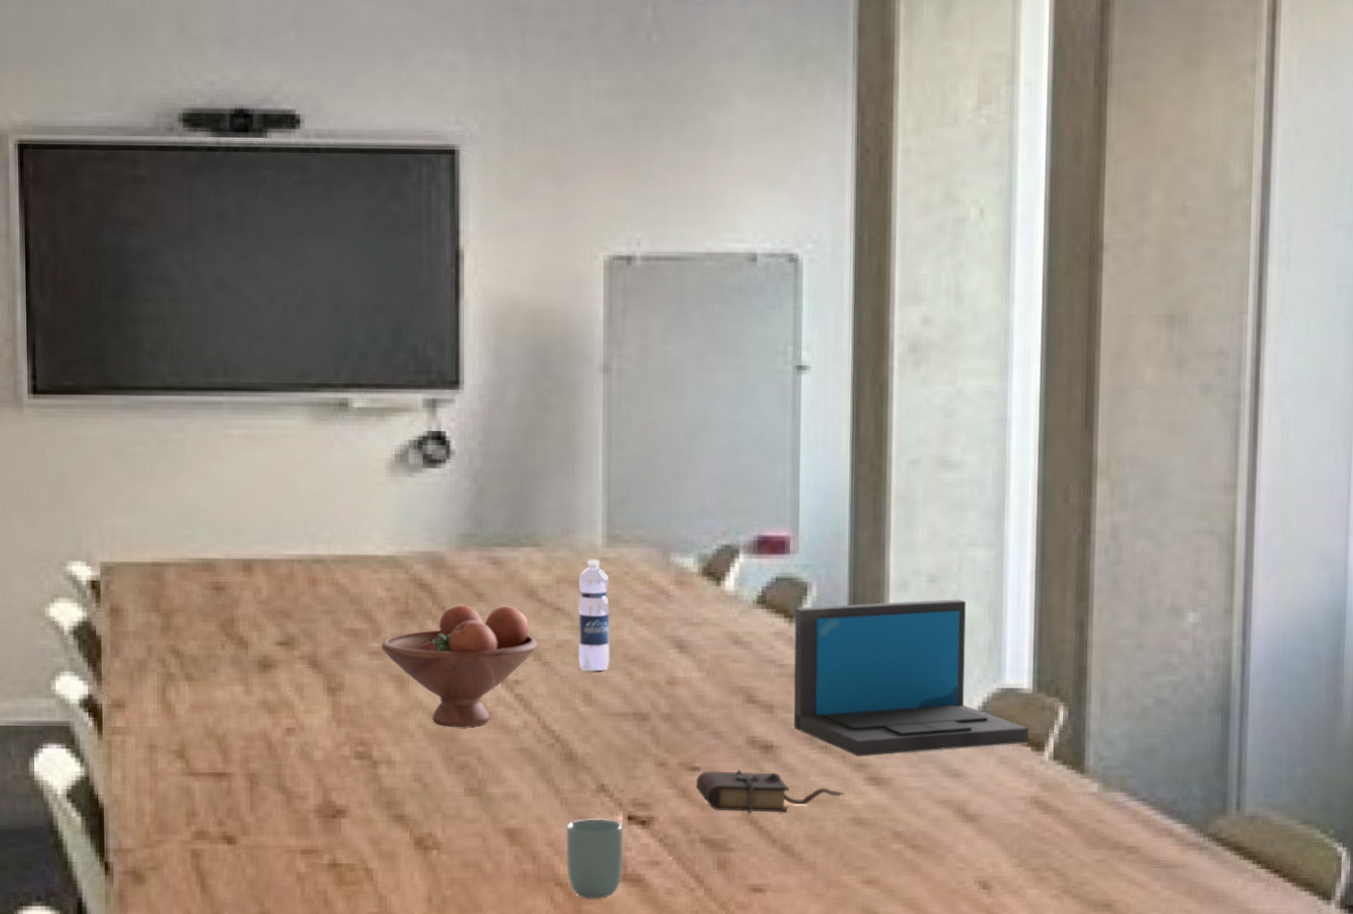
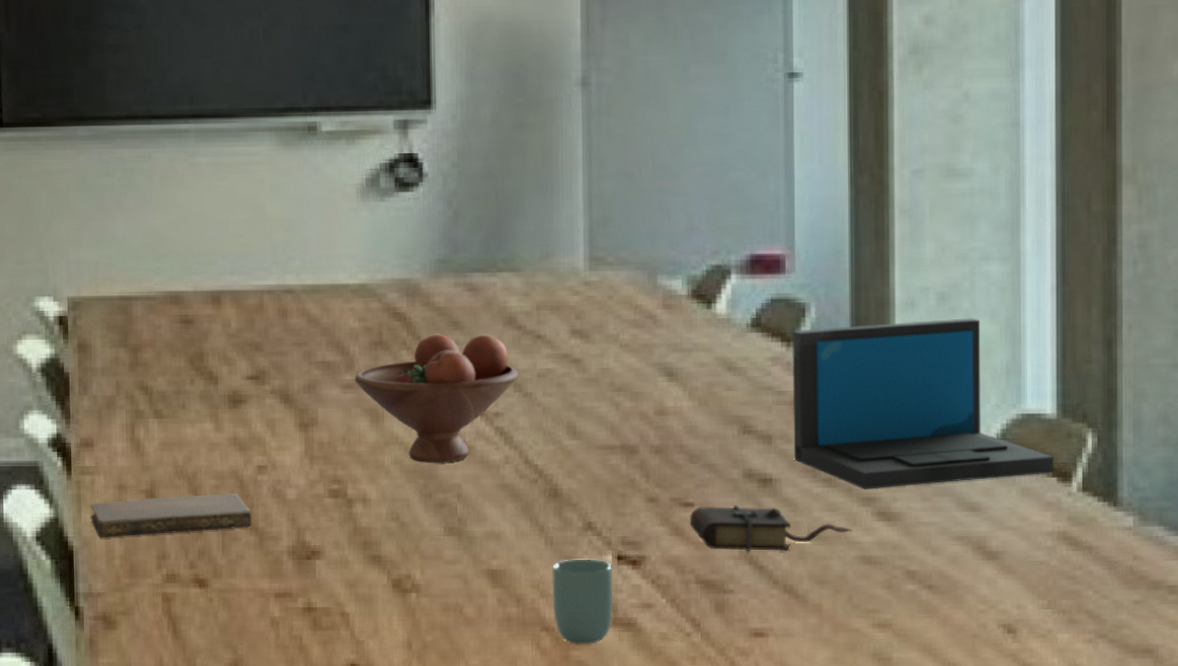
notebook: none [121,754,280,797] -> present [90,493,252,539]
water bottle: present [578,559,610,672] -> none [559,283,595,402]

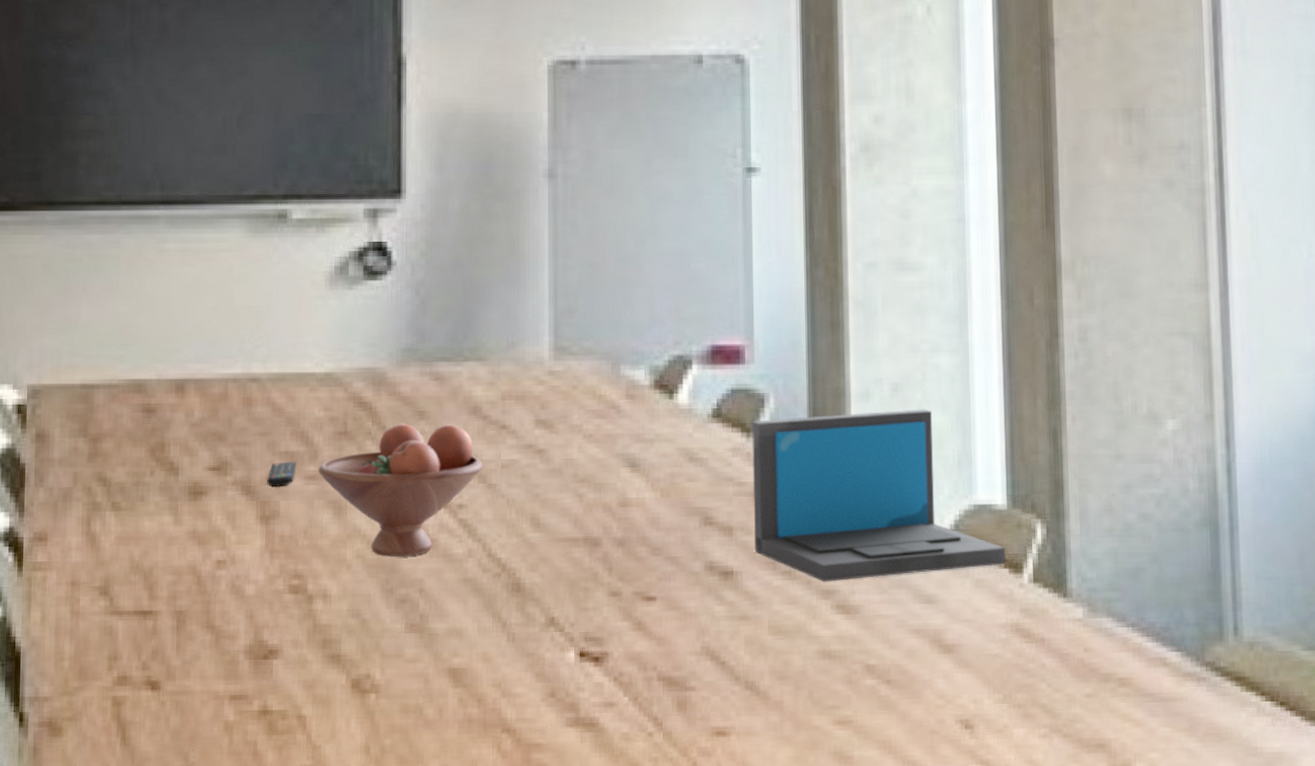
notebook: present [90,493,252,539] -> none [40,589,209,639]
remote control: none [304,370,333,395] -> present [267,461,297,487]
cup: present [552,559,613,645] -> none [514,656,576,747]
book: present [690,504,853,552] -> none [652,598,813,647]

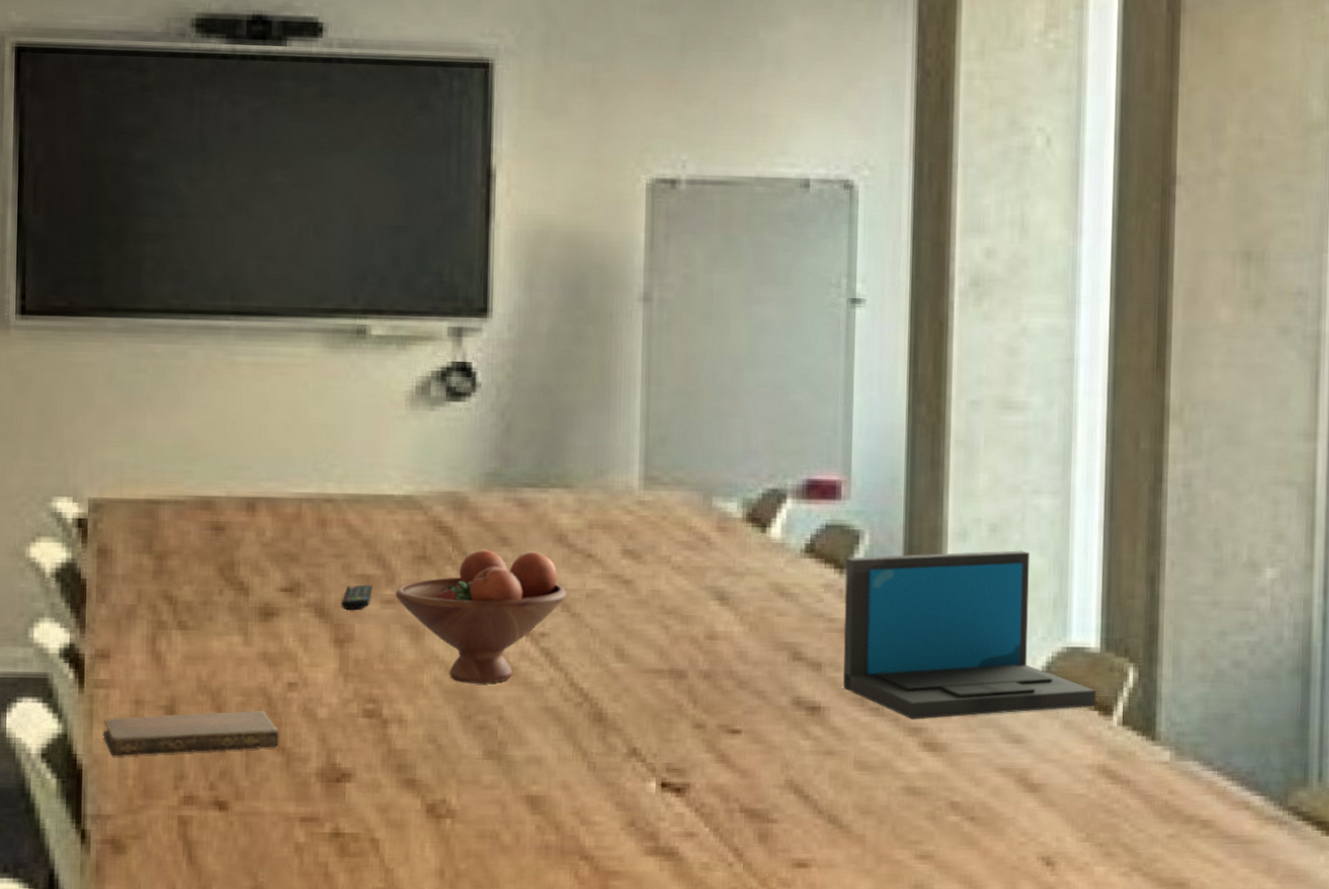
notebook: none [40,589,209,639] -> present [102,711,279,757]

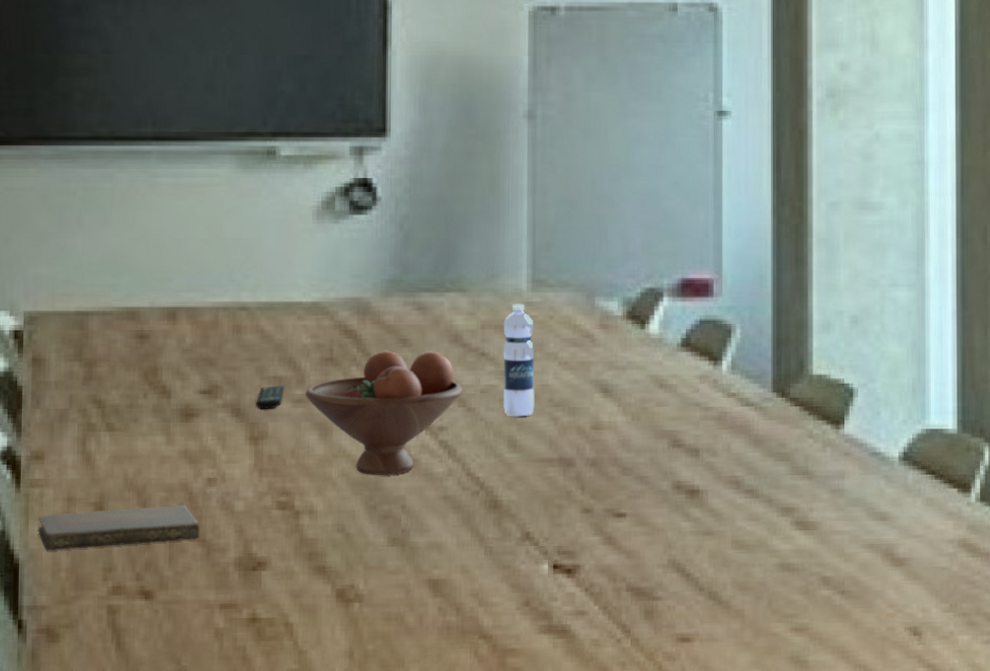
water bottle: none [610,502,646,624] -> present [503,304,535,417]
laptop: present [843,550,1097,720] -> none [719,340,956,500]

